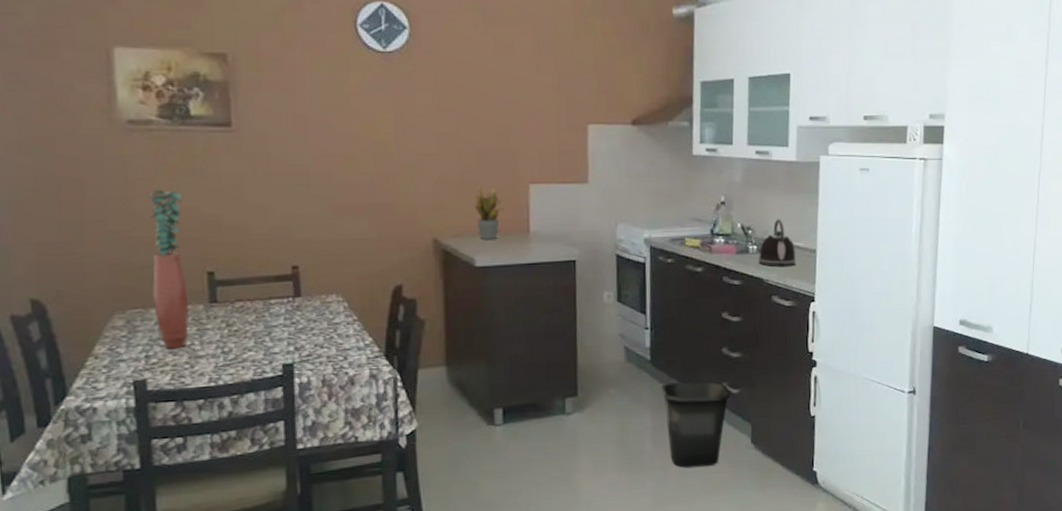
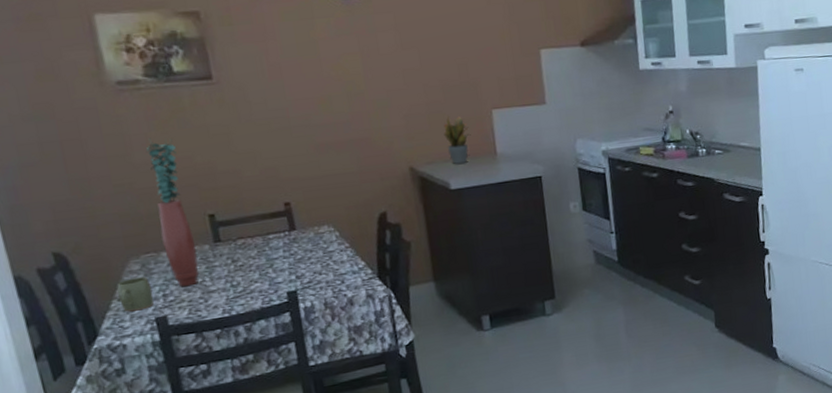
mug: none [96,334,135,372] -> present [117,276,155,312]
waste bin: present [660,381,732,467] -> none [629,275,694,353]
kettle: present [758,219,797,267] -> none [707,122,743,167]

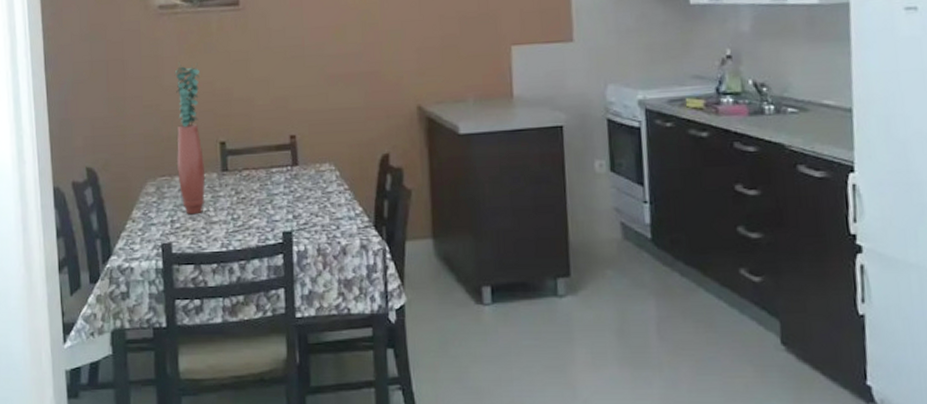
mug: present [117,276,155,312] -> none [133,200,163,235]
potted plant: present [443,116,471,165] -> none [456,51,486,107]

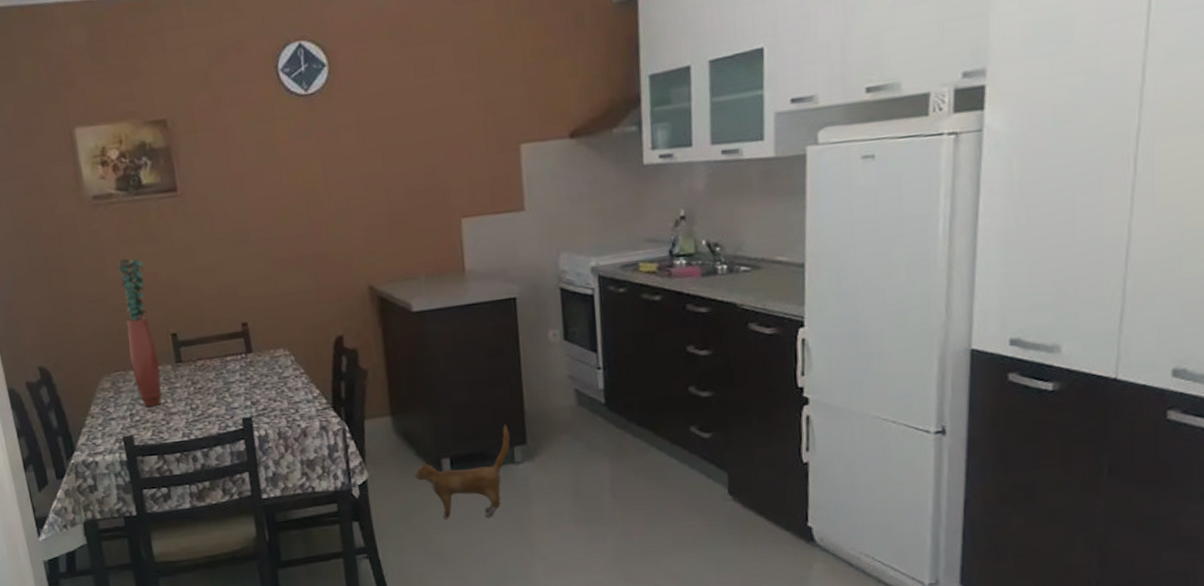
cat: none [453,254,554,353] -> present [414,424,510,519]

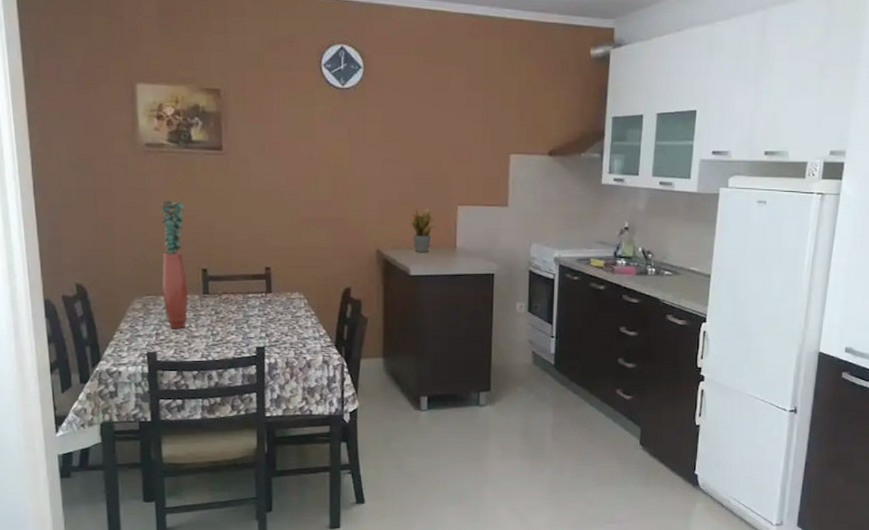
potted plant: none [406,227,437,284] -> present [411,207,436,253]
cat: present [414,424,510,519] -> none [397,373,478,448]

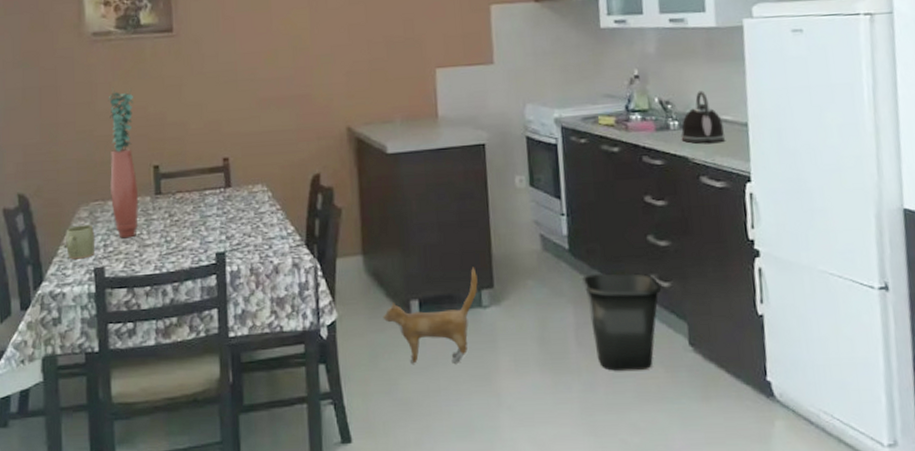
mug: none [121,315,149,344] -> present [66,224,96,260]
cat: none [397,373,478,448] -> present [383,267,478,364]
potted plant: present [411,207,436,253] -> none [384,74,412,127]
waste bin: none [561,386,624,461] -> present [581,273,662,370]
kettle: none [655,245,691,289] -> present [680,90,726,145]

